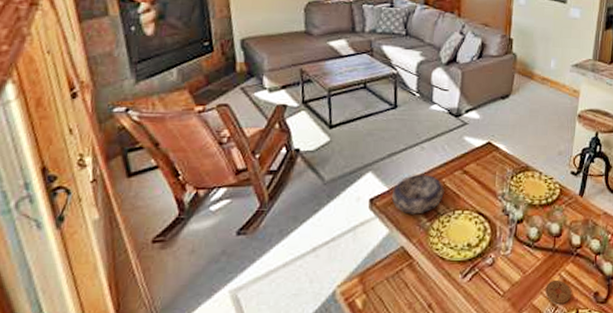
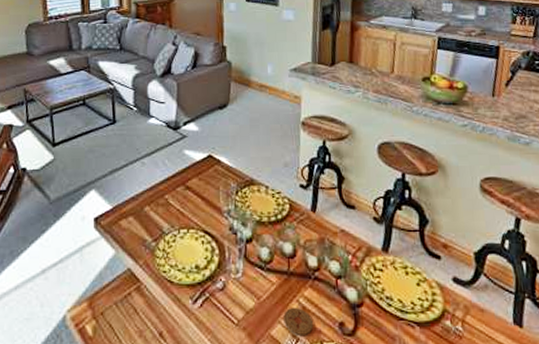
decorative bowl: present [391,174,444,214] -> none [115,190,168,234]

